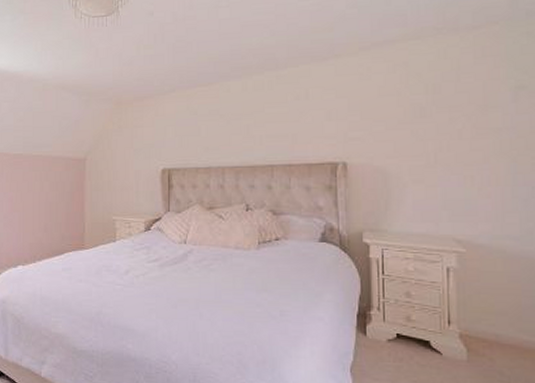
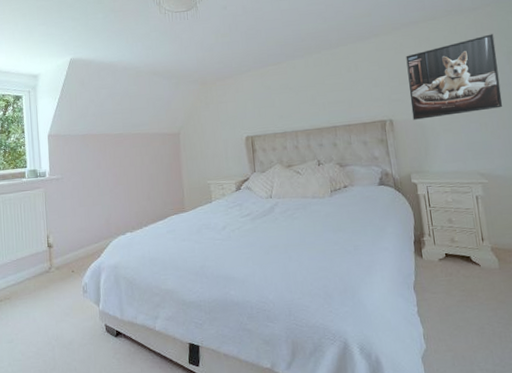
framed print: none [373,61,500,165] -> present [406,34,503,120]

